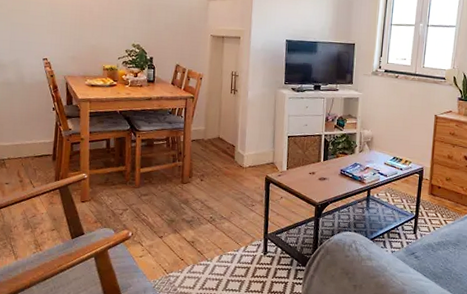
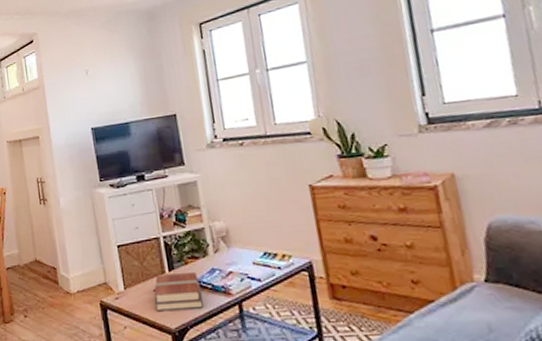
books: none [307,162,344,190] -> present [154,272,203,312]

